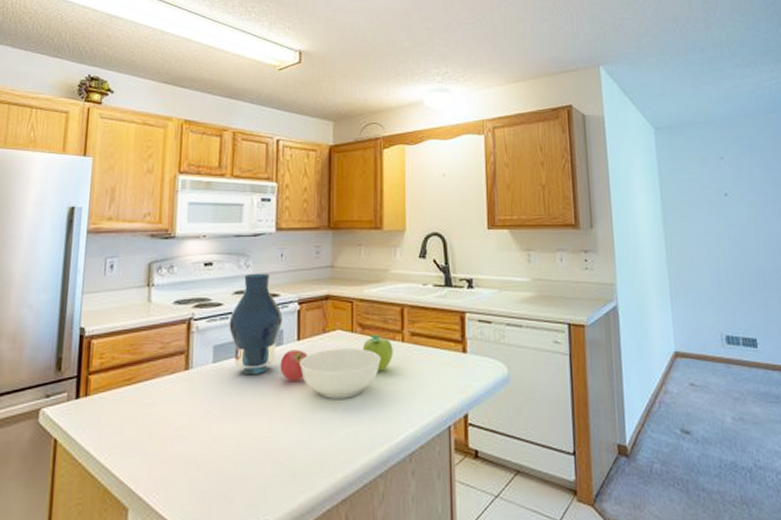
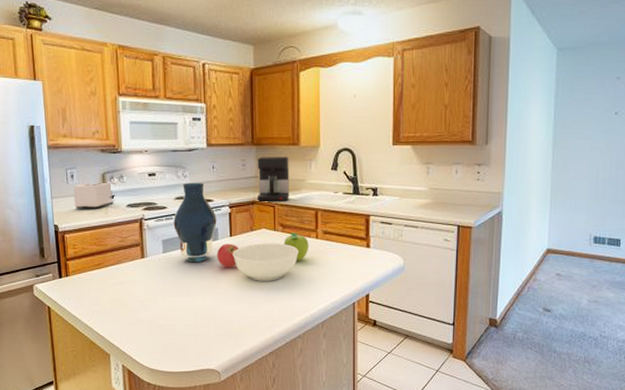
toaster: none [109,273,162,307] -> present [73,182,116,209]
coffee maker: none [331,242,371,296] -> present [256,157,290,201]

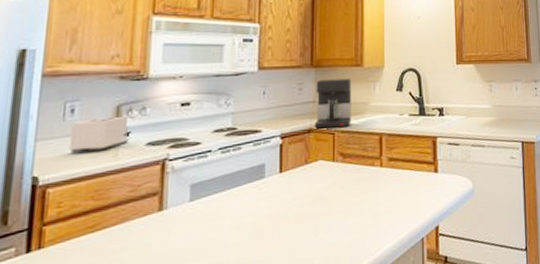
vase: present [173,182,217,263] -> none [207,110,265,210]
fruit: present [217,244,240,267] -> none [261,181,291,212]
bowl: present [232,243,299,281] -> none [281,176,361,225]
fruit: present [283,232,309,261] -> none [343,162,372,195]

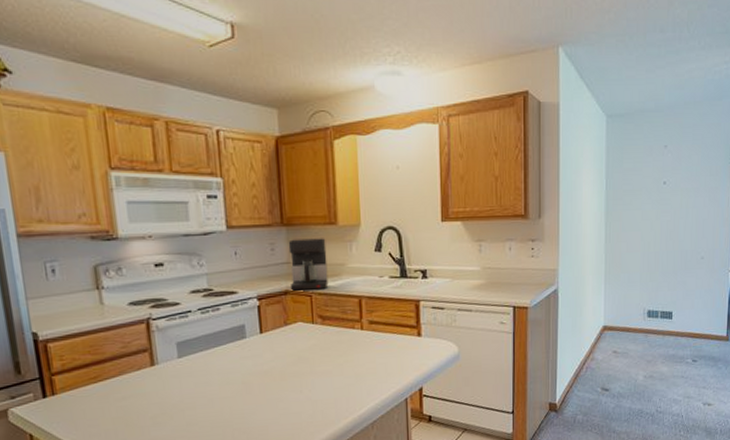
toaster: present [69,115,133,153] -> none [55,276,114,311]

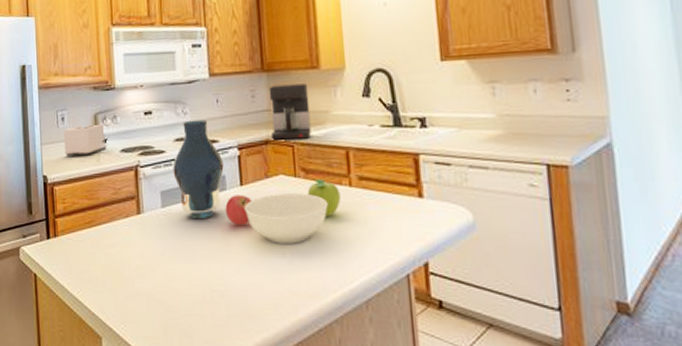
toaster: none [55,276,114,311] -> present [63,123,109,156]
vase: none [189,271,244,367] -> present [172,119,224,220]
fruit: none [245,341,272,370] -> present [225,195,253,225]
bowl: none [264,337,342,383] -> present [244,193,328,244]
fruit: none [323,324,353,356] -> present [307,179,341,216]

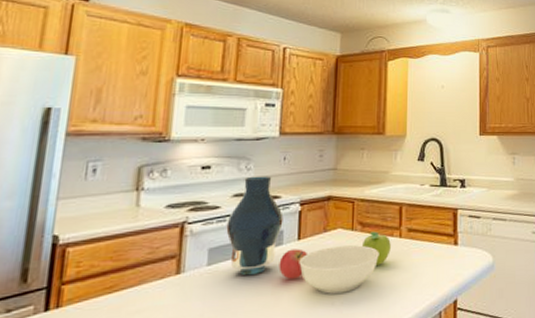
toaster: present [63,123,109,156] -> none [90,177,153,213]
coffee maker: present [268,83,312,140] -> none [333,147,373,197]

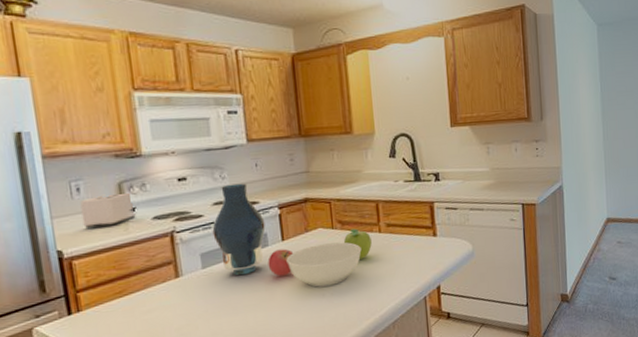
toaster: none [90,177,153,213] -> present [80,192,138,228]

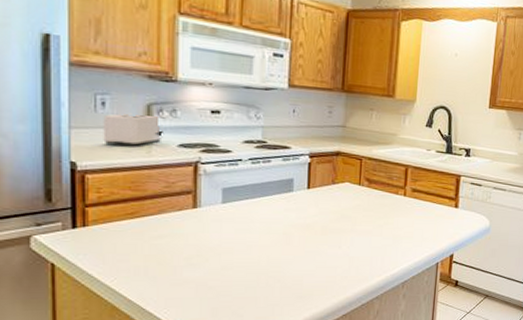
vase: present [212,183,266,276] -> none [238,125,293,216]
fruit: present [268,249,294,276] -> none [289,196,318,223]
bowl: present [286,242,362,288] -> none [308,198,384,239]
fruit: present [343,228,372,259] -> none [368,188,396,219]

